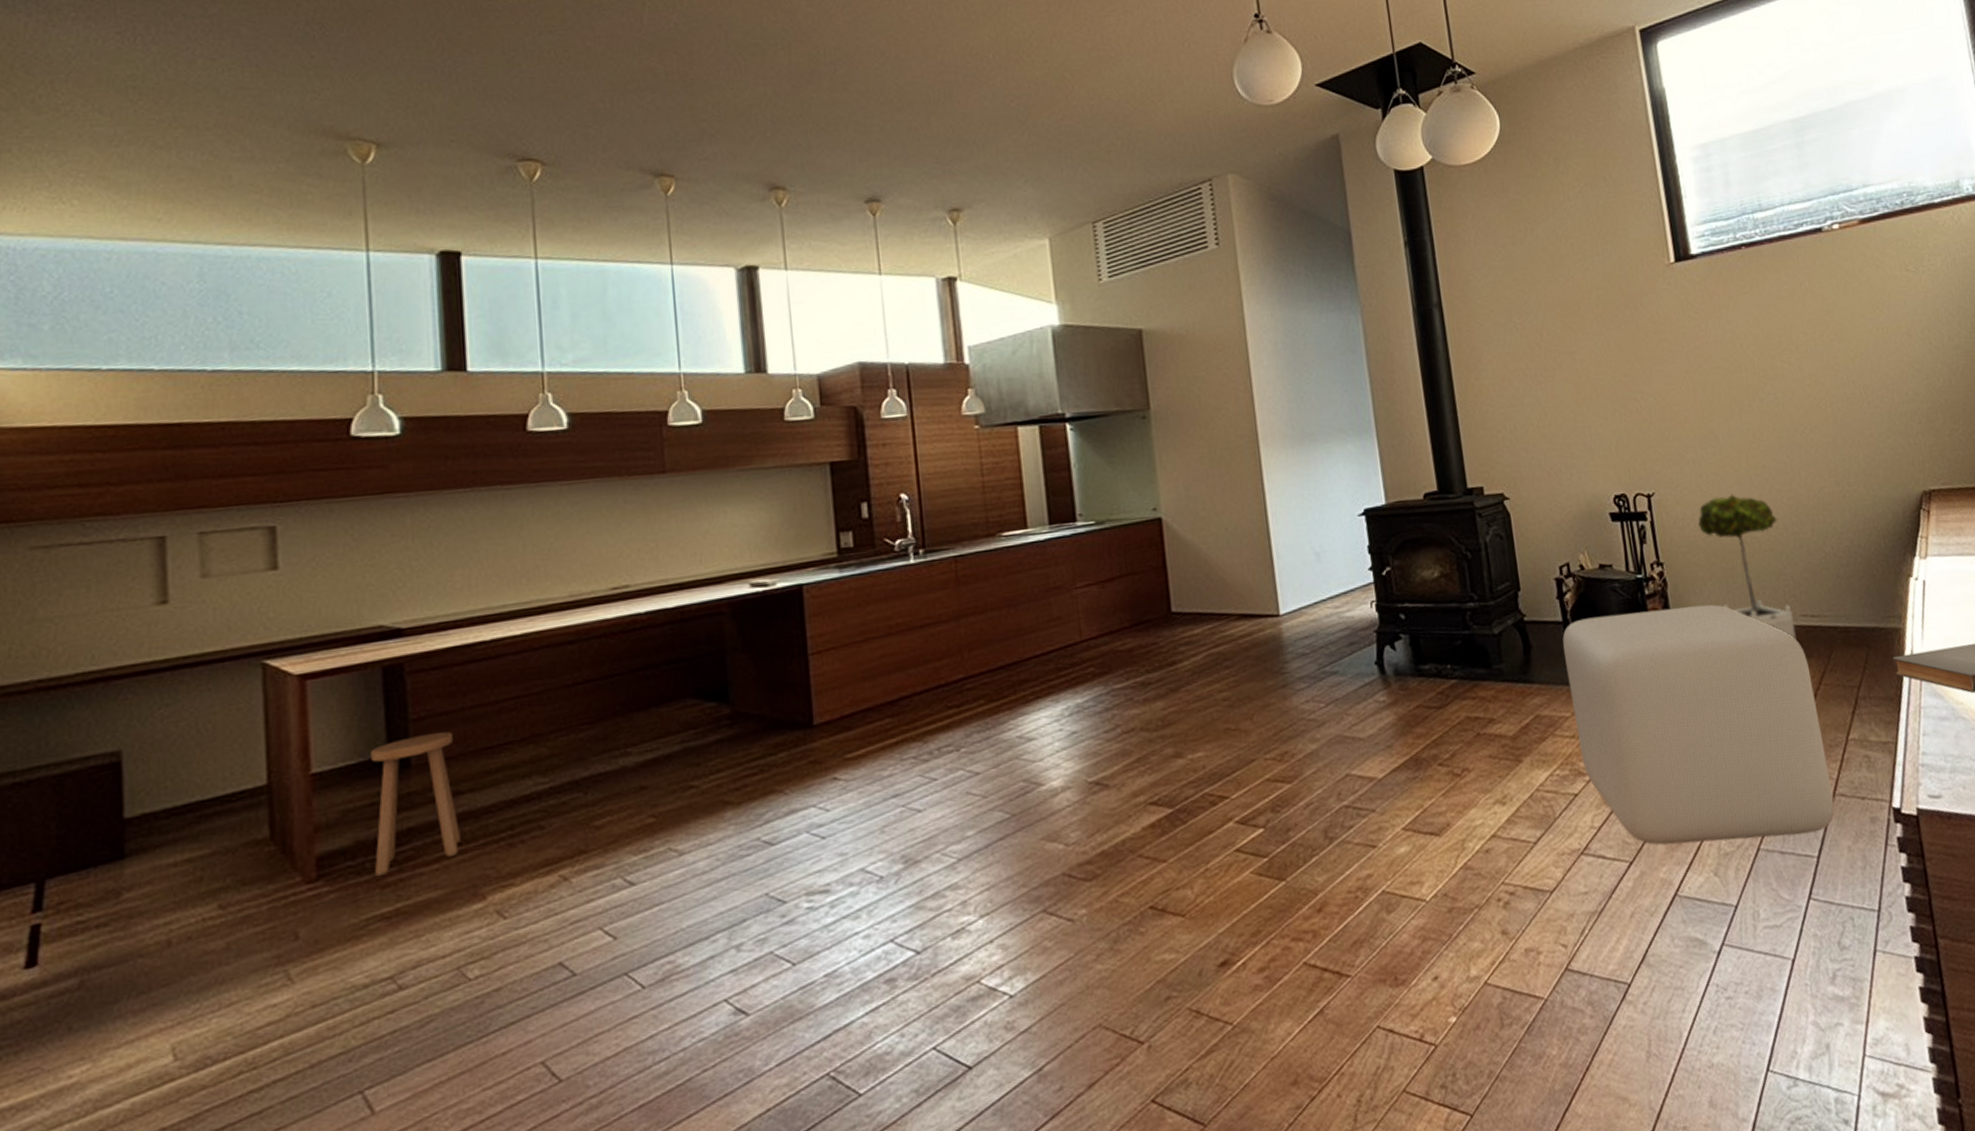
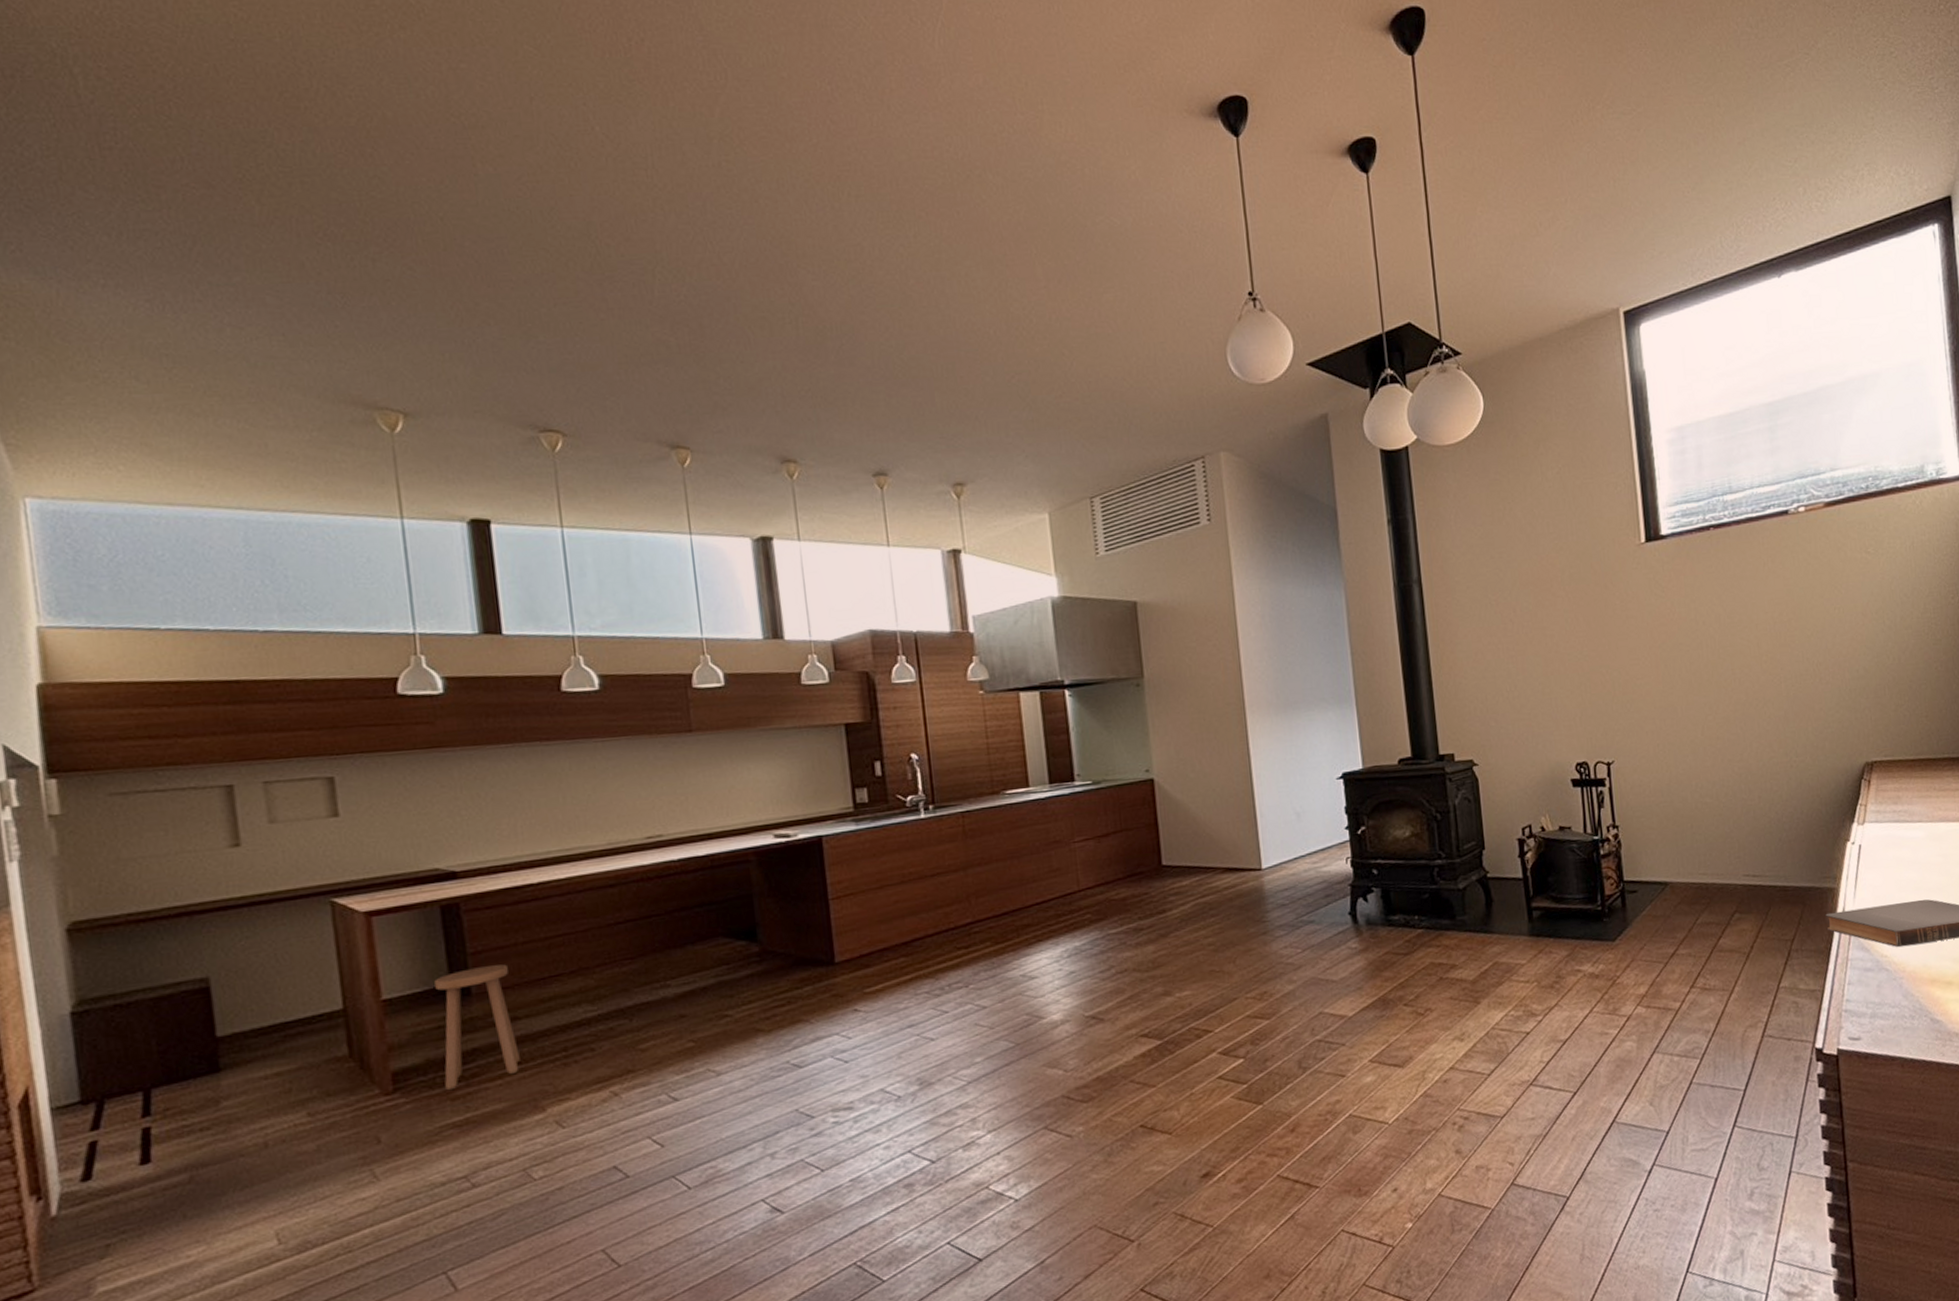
pouf: present [1562,604,1835,845] -> none [1522,864,1763,1078]
potted tree: present [1697,493,1796,640] -> none [1652,762,1738,897]

